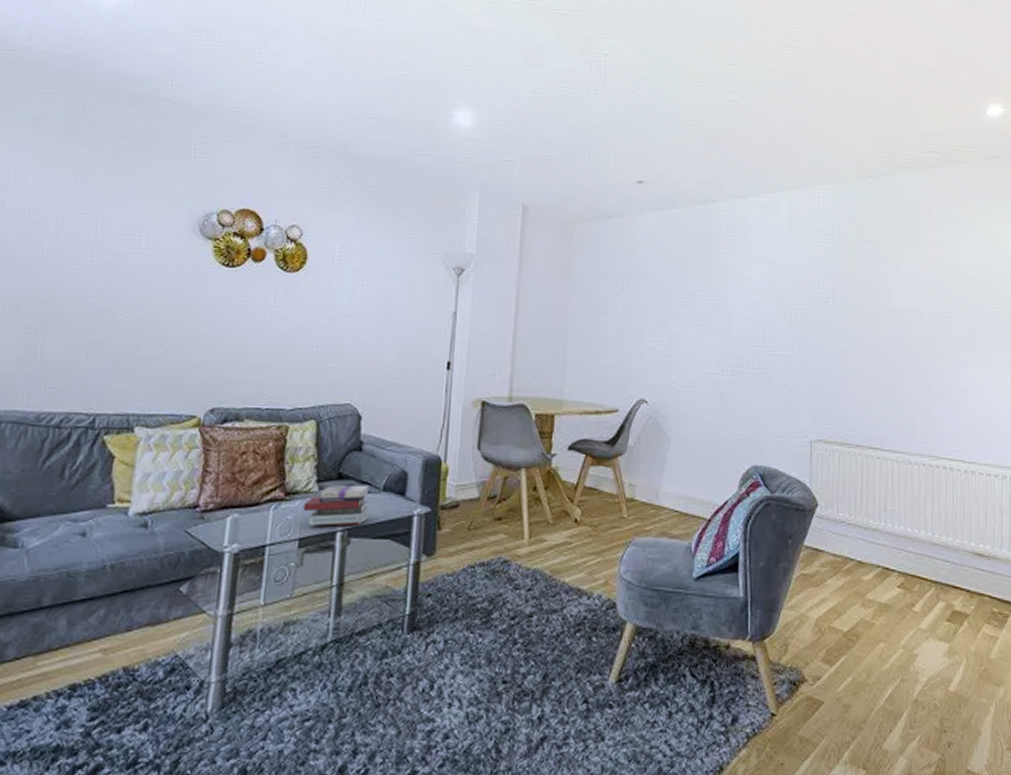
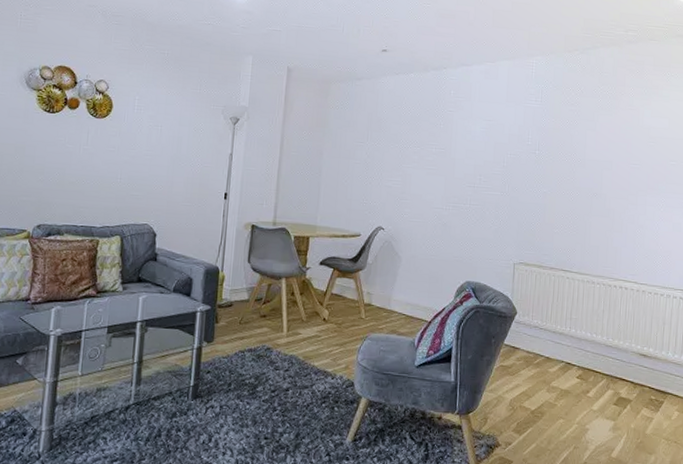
books: present [303,485,370,527] -> none [111,287,163,319]

